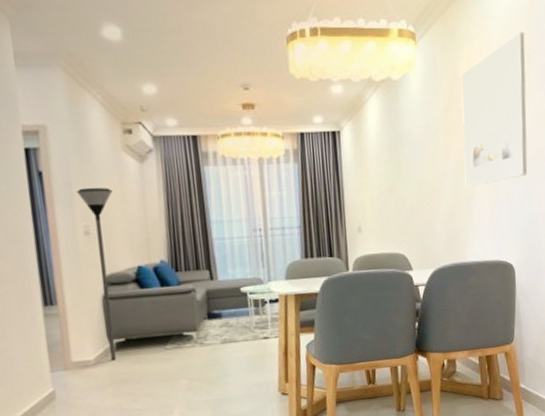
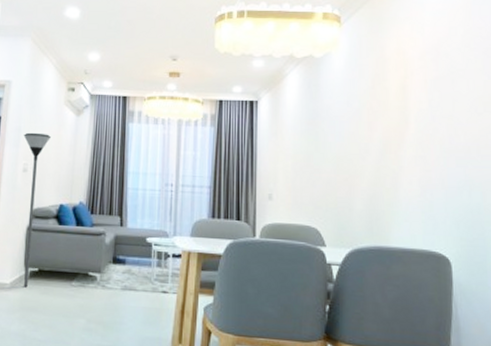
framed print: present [462,31,528,186] -> none [389,16,468,166]

